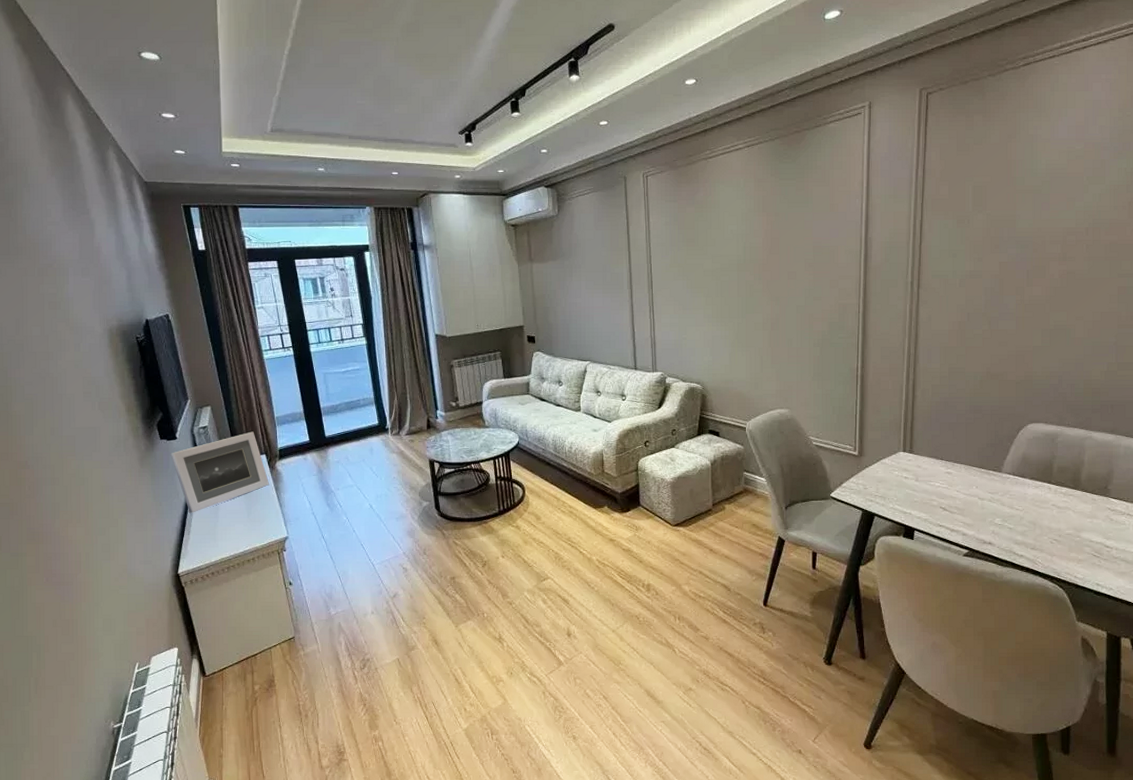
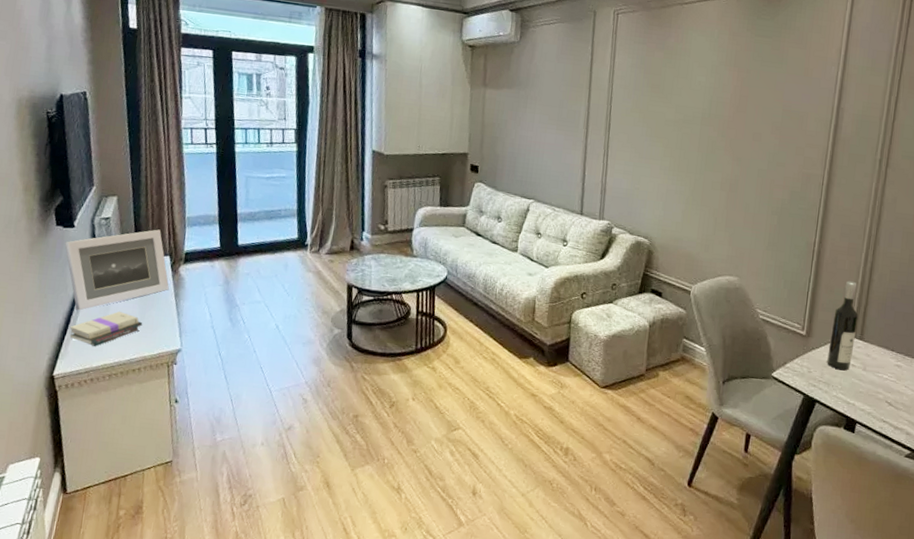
books: none [186,510,251,543] -> present [69,311,143,346]
bottle: none [881,399,906,482] -> present [827,280,859,370]

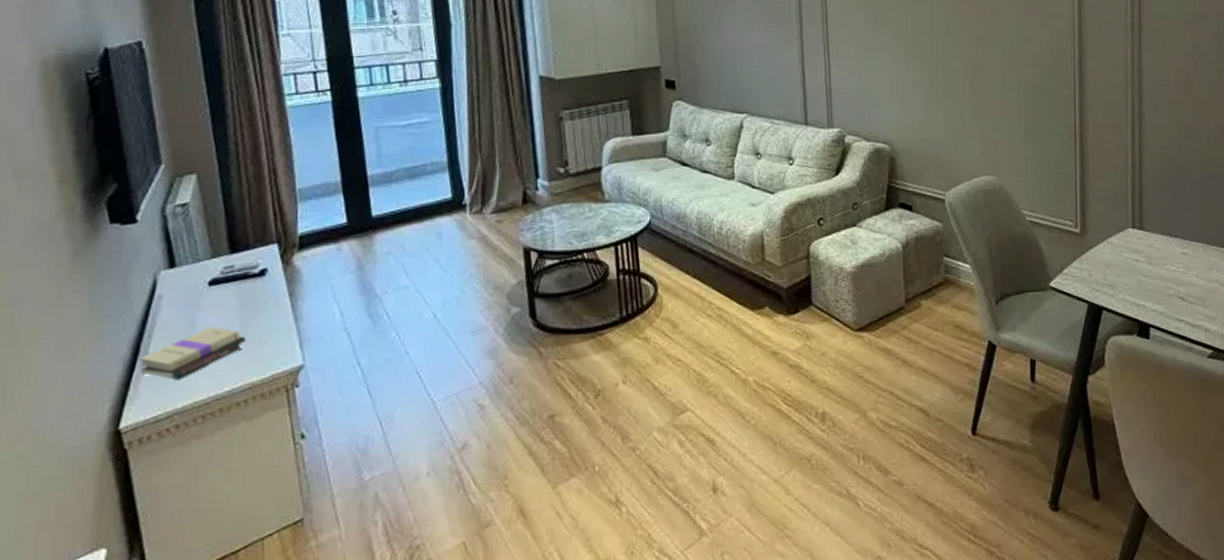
picture frame: present [65,229,169,311] -> none [124,210,280,334]
bottle: present [827,280,859,370] -> none [1107,163,1135,267]

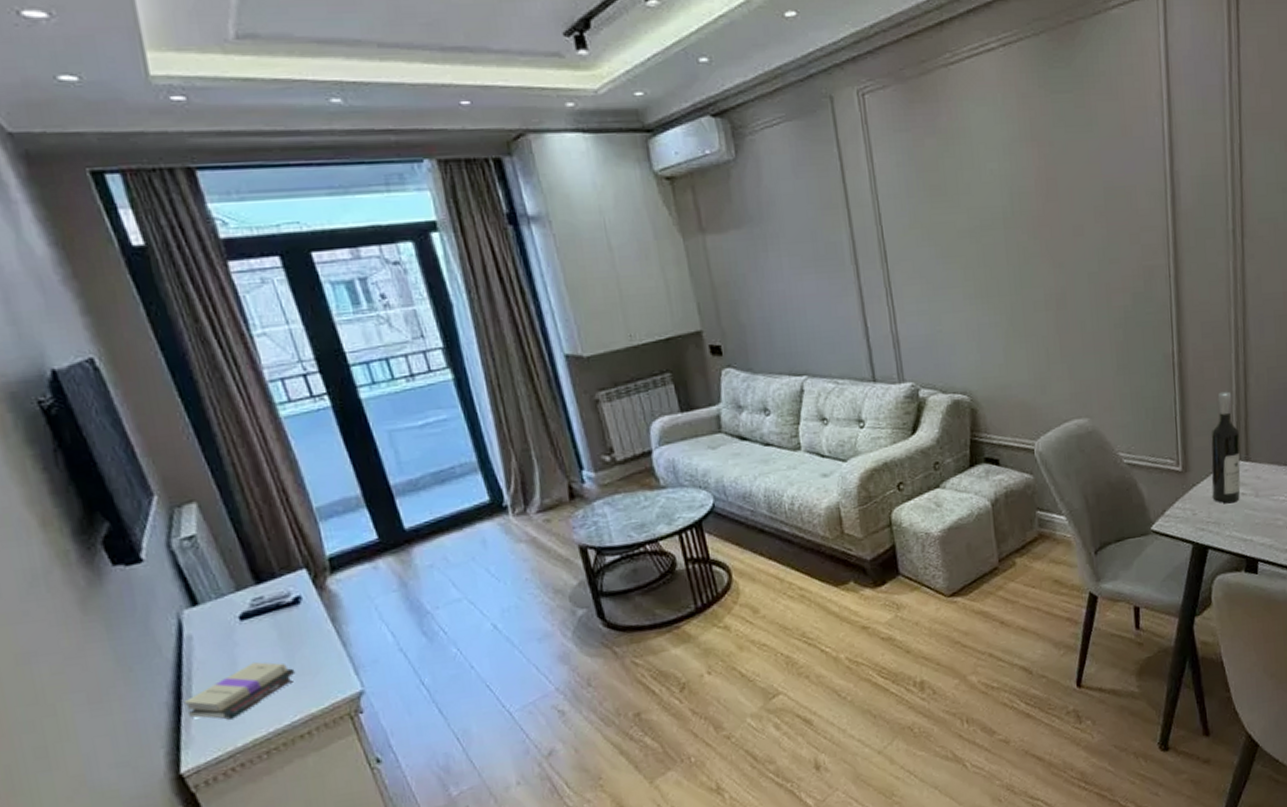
bottle: none [1107,163,1135,267] -> present [1211,391,1241,503]

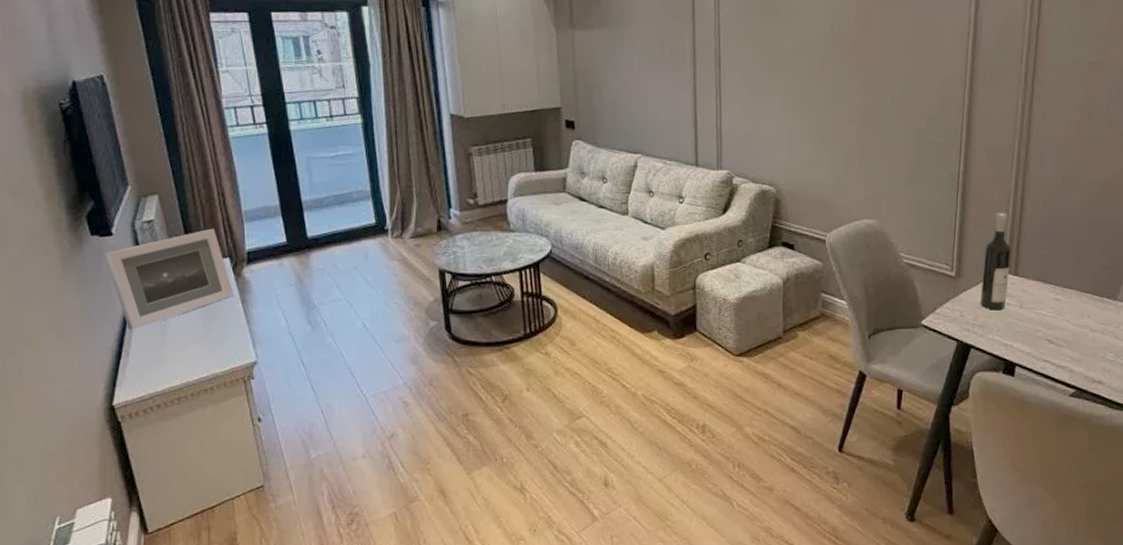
picture frame: none [135,534,320,677] -> present [104,228,234,330]
books: present [183,662,296,720] -> none [124,326,209,368]

